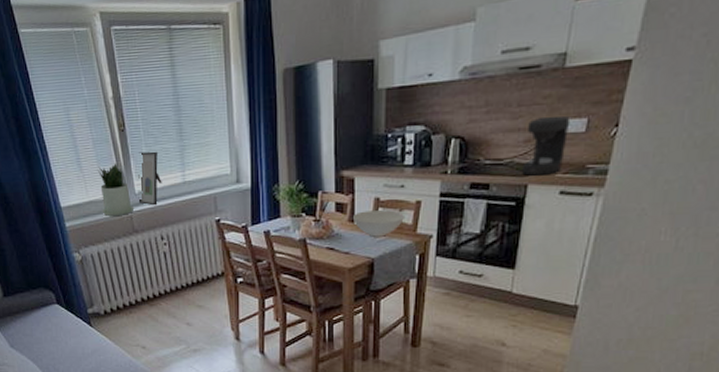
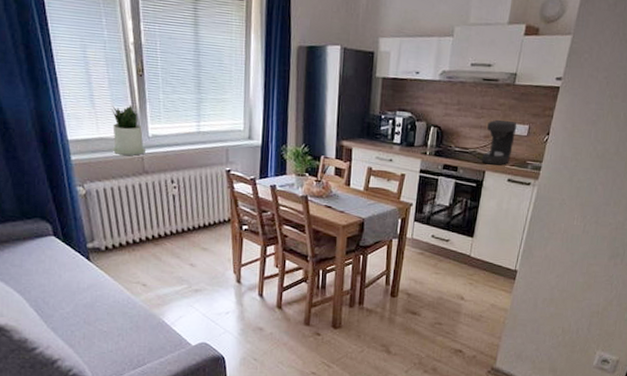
picture frame: present [138,151,162,206] -> none [151,98,177,150]
bowl: present [353,210,404,237] -> none [349,177,391,201]

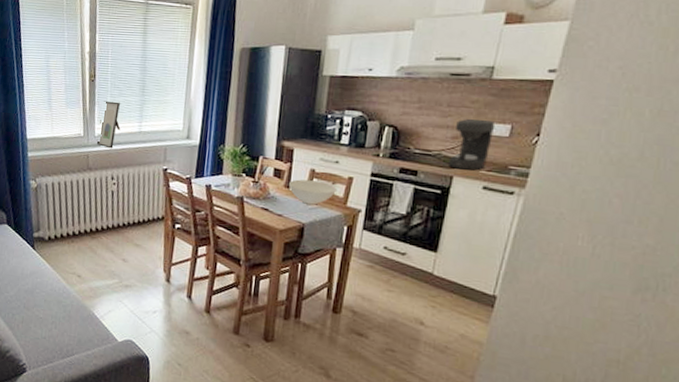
planter: present [111,105,147,156] -> none [62,107,92,153]
picture frame: none [151,98,177,150] -> present [96,101,121,149]
bowl: none [349,177,391,201] -> present [289,179,336,205]

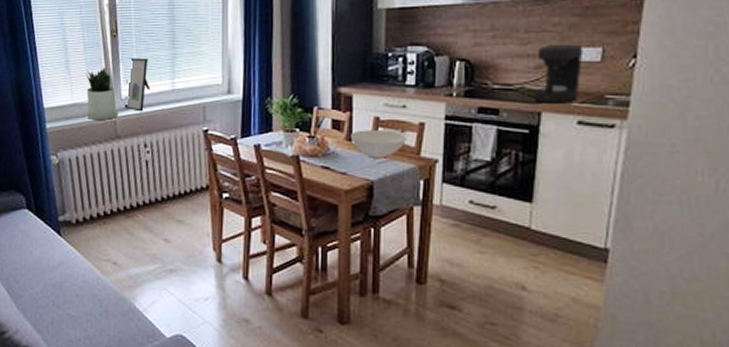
planter: none [62,107,92,153] -> present [85,67,119,120]

